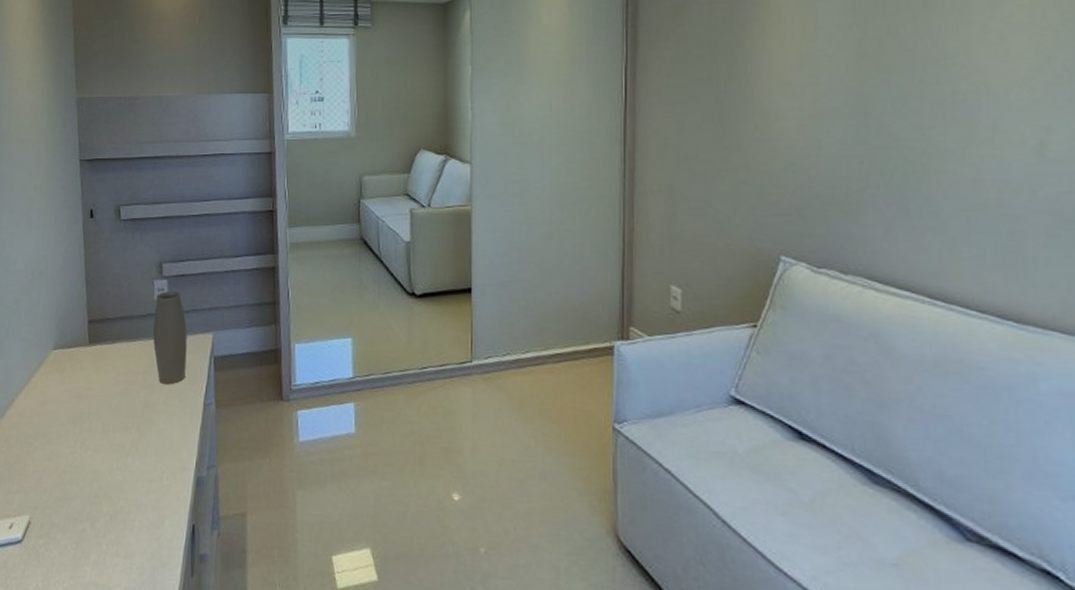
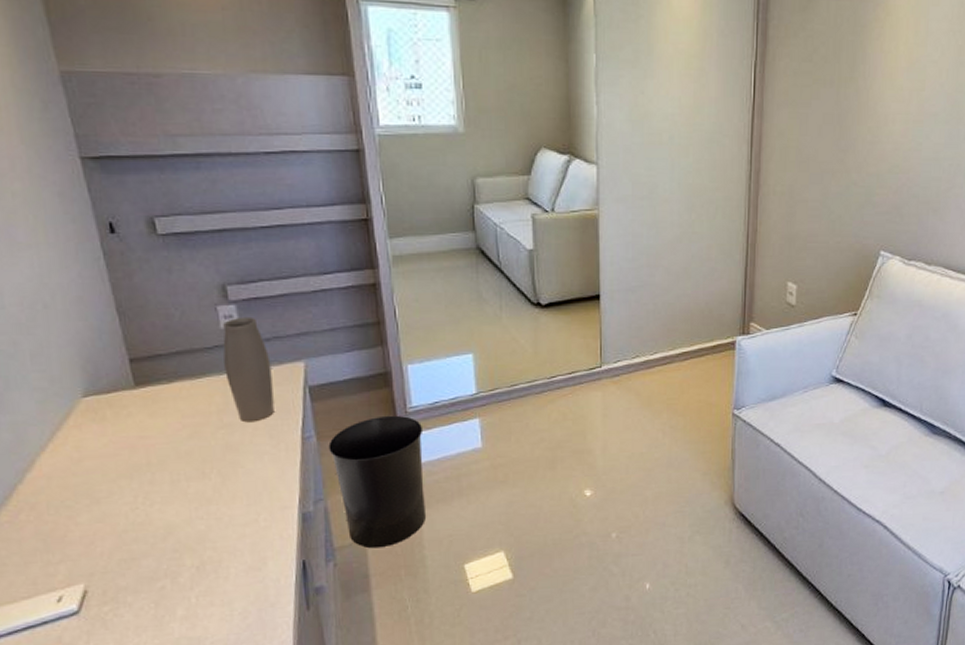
waste bin: none [224,390,304,524] -> present [328,415,426,549]

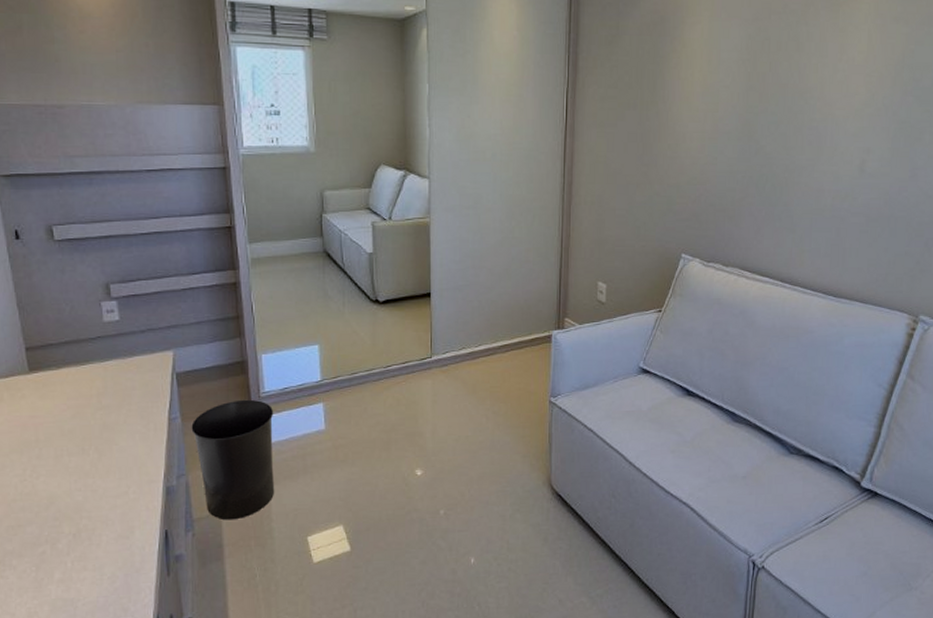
vase: present [223,316,274,423] -> none [104,311,146,405]

